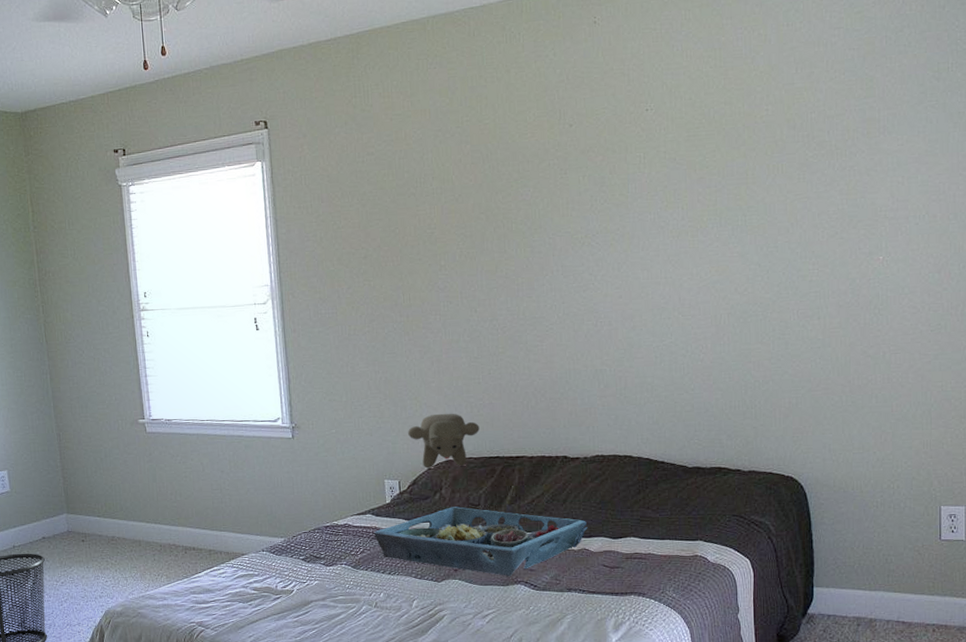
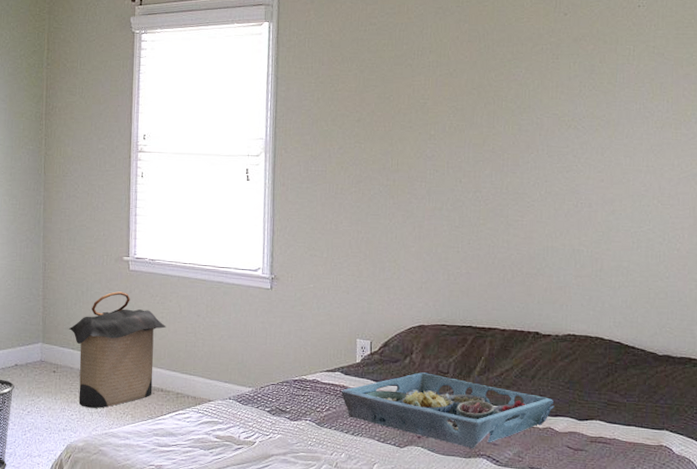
laundry hamper: none [92,455,191,573] -> present [69,291,166,408]
teddy bear: present [407,413,480,469] -> none [383,278,455,332]

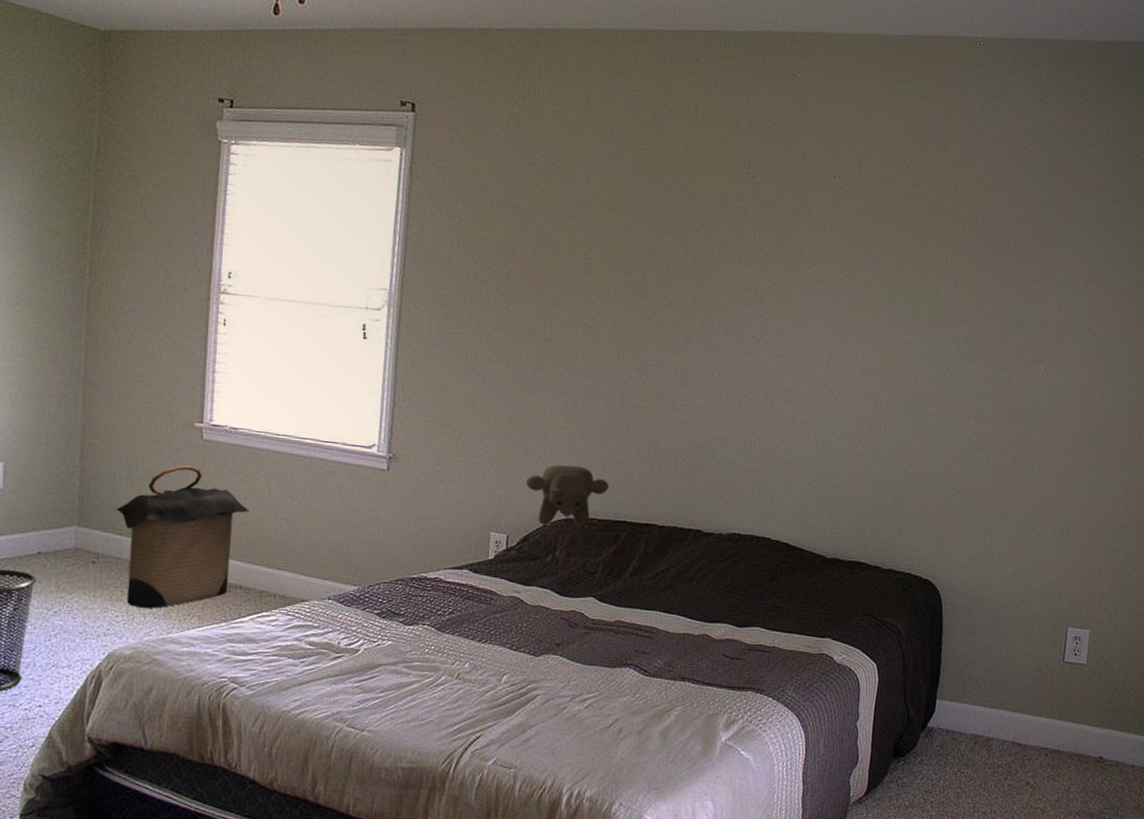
serving tray: present [341,372,554,449] -> none [468,572,712,658]
teddy bear: none [383,278,455,332] -> present [525,464,609,527]

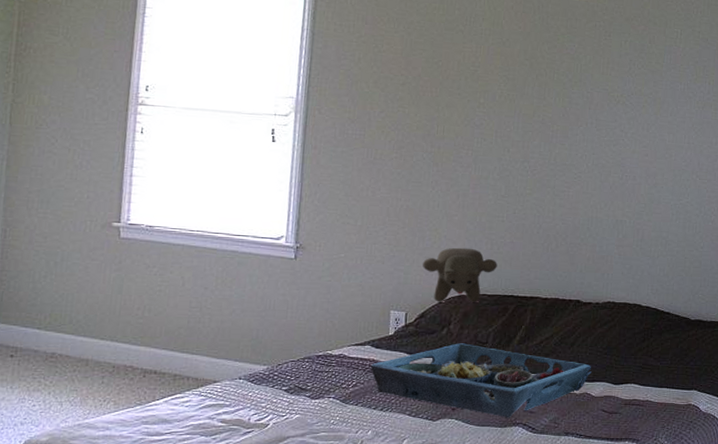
laundry hamper: present [116,465,250,608] -> none [35,262,165,396]
serving tray: none [468,572,712,658] -> present [370,343,592,418]

